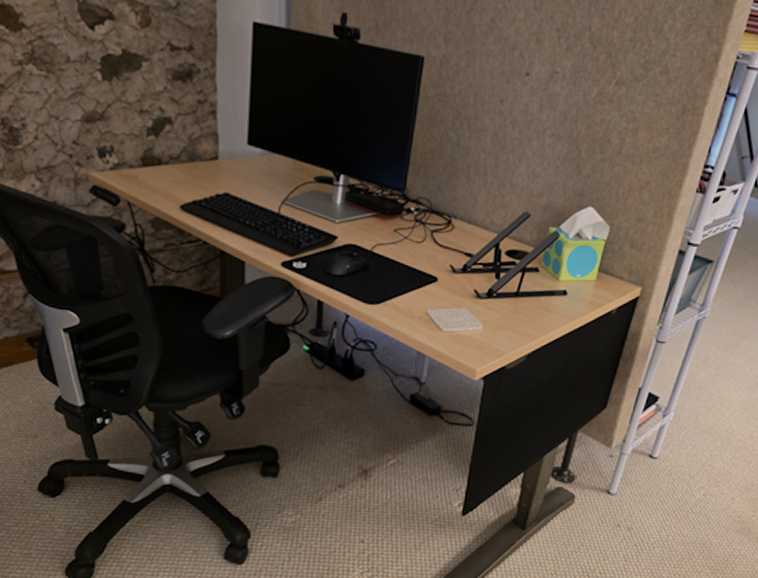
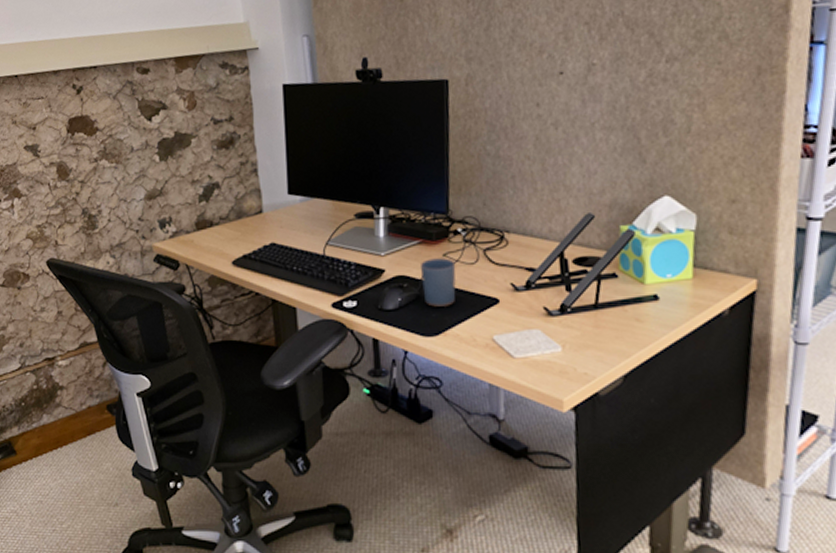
mug: none [371,232,405,279] -> present [419,258,456,307]

